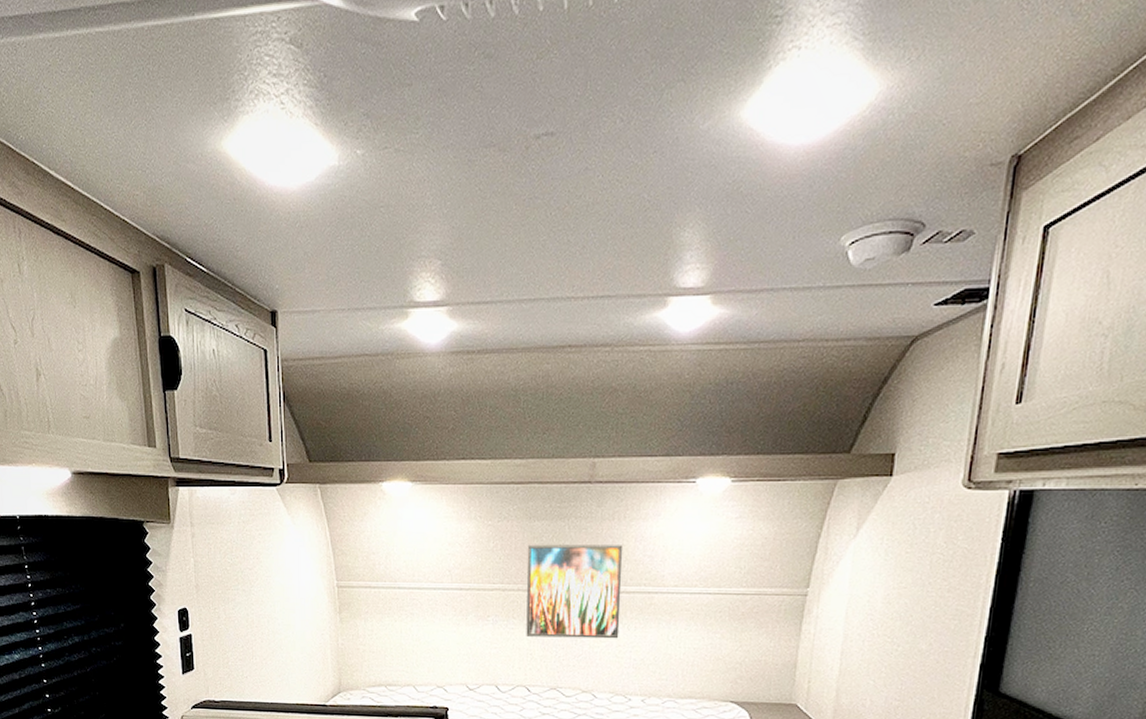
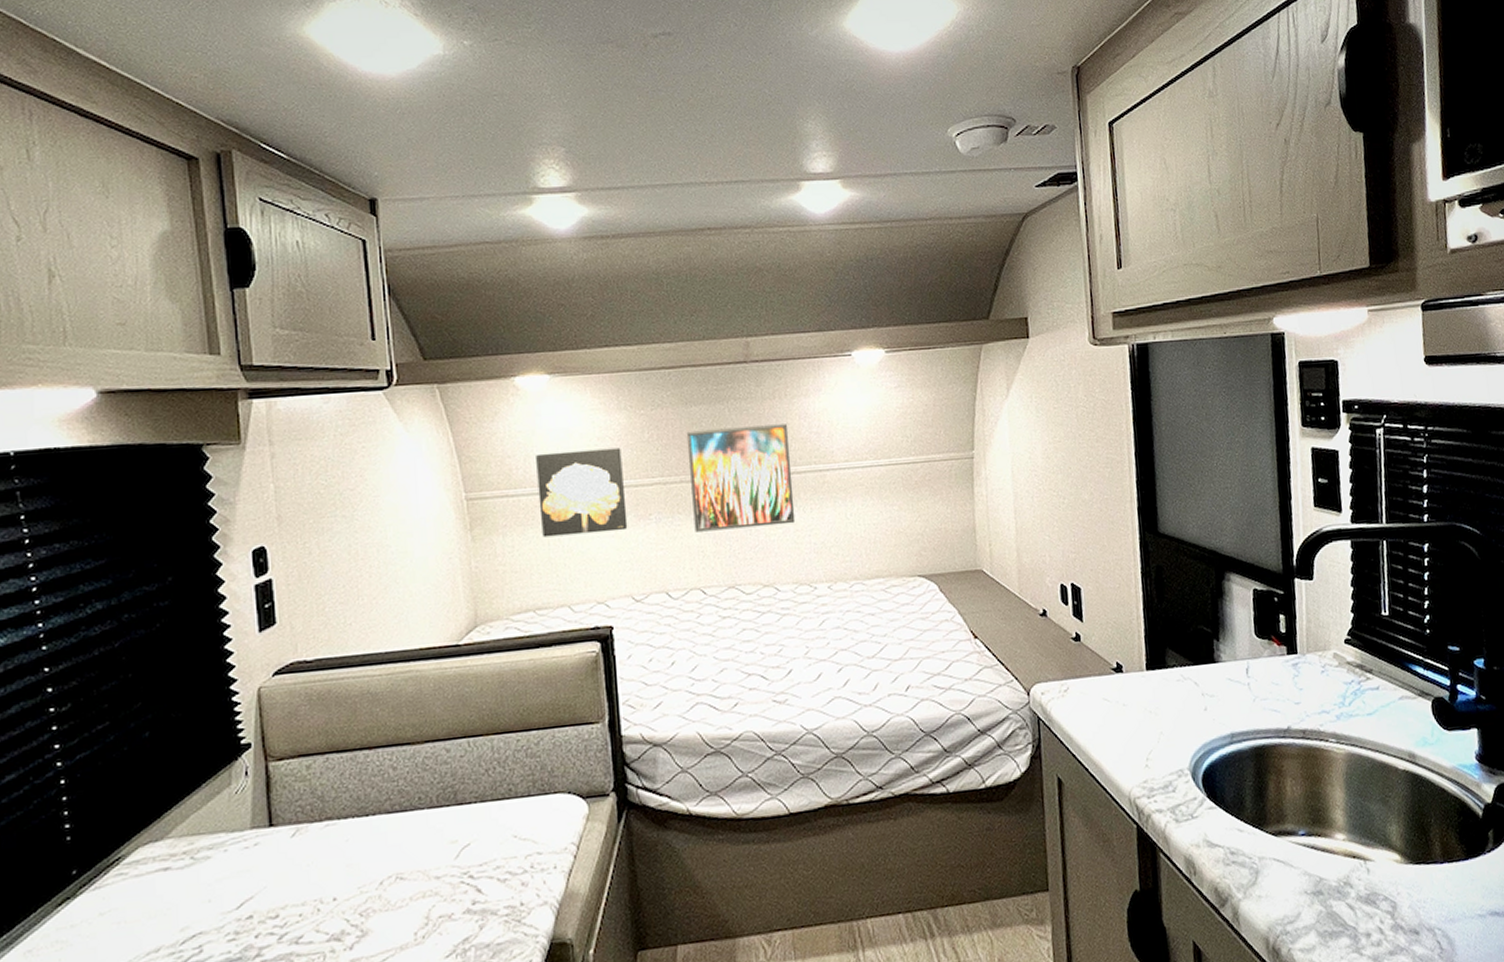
wall art: none [395,553,469,628] -> present [536,447,628,538]

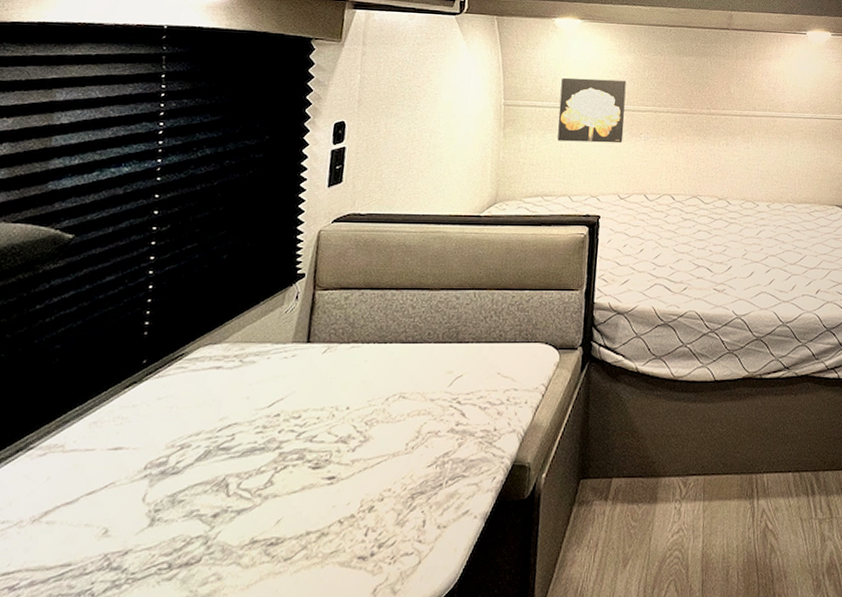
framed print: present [686,424,796,532] -> none [673,75,753,154]

